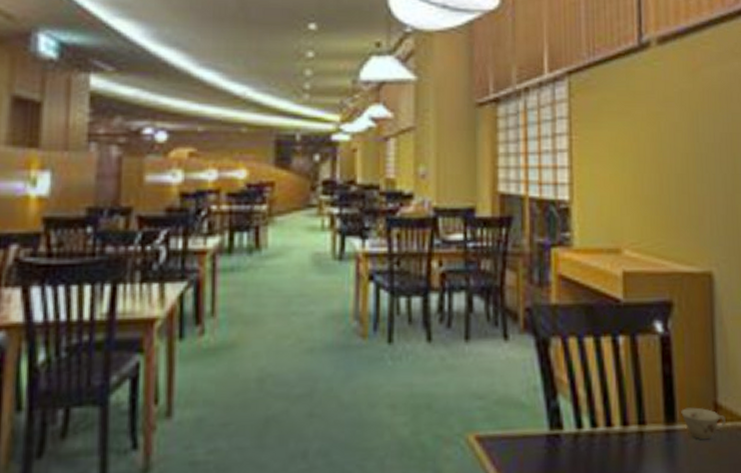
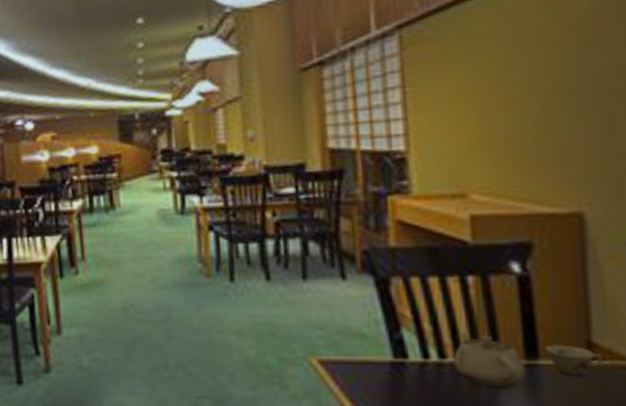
teapot: none [603,396,666,457] -> present [452,331,527,388]

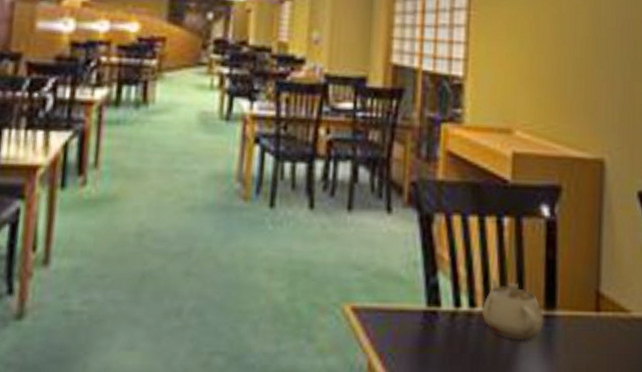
teacup: present [545,344,603,376] -> none [562,294,607,328]

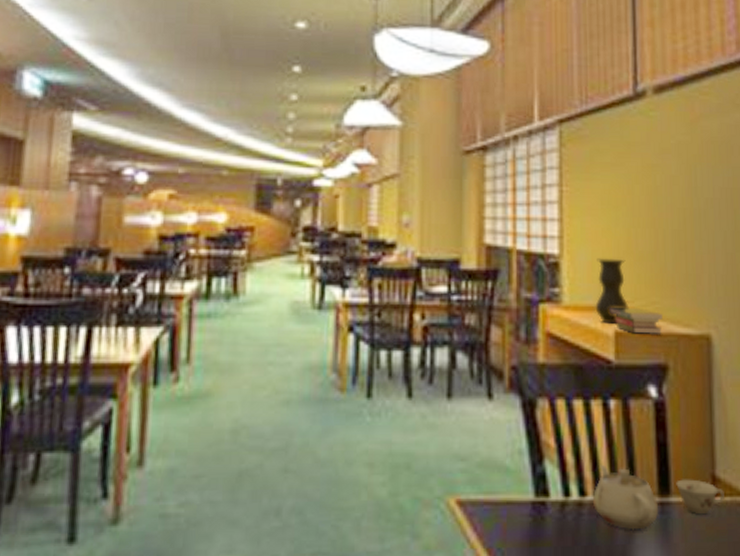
vase: none [495,82,528,147] -> present [595,258,629,325]
books: none [509,130,559,158] -> present [610,308,663,335]
teacup: none [562,294,607,328] -> present [676,479,724,515]

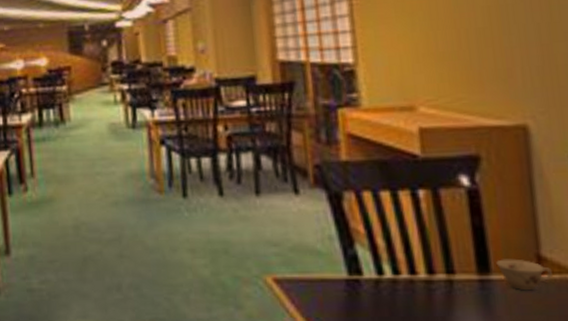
teapot: present [592,464,659,530] -> none [406,246,479,304]
vase: present [595,258,629,325] -> none [394,61,433,123]
books: present [610,308,663,335] -> none [412,105,471,129]

